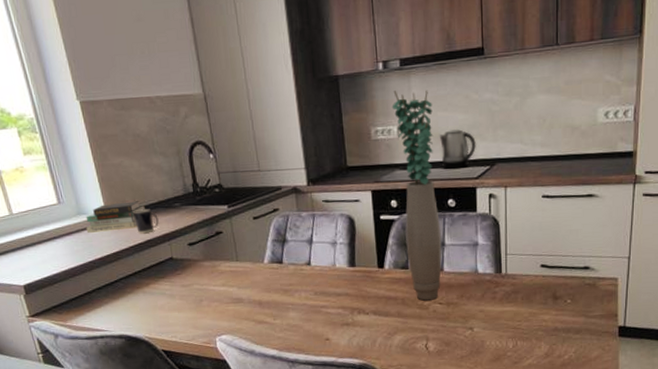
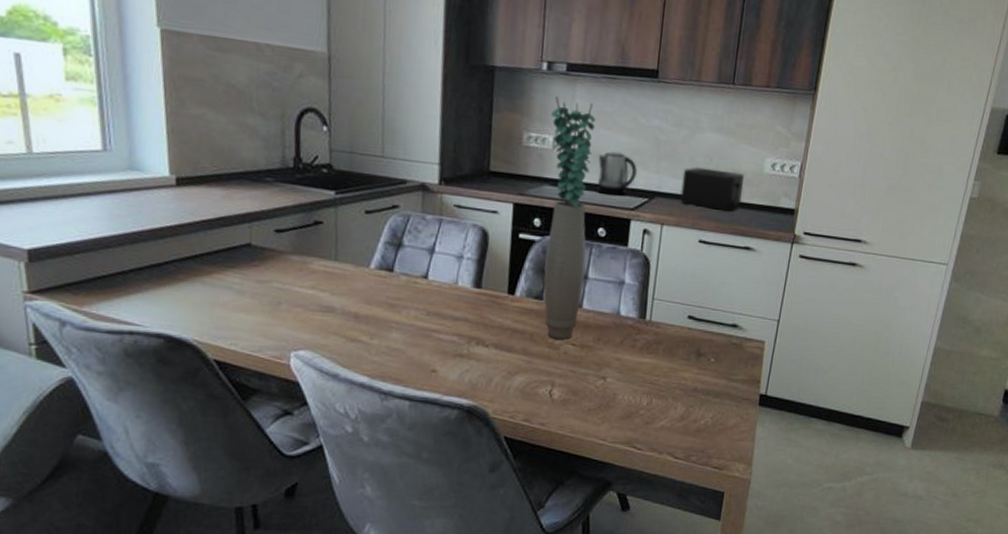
books: present [86,201,145,233] -> none [136,162,225,199]
mug: present [132,209,159,234] -> none [206,177,241,209]
toaster: none [519,126,579,166] -> present [680,167,745,212]

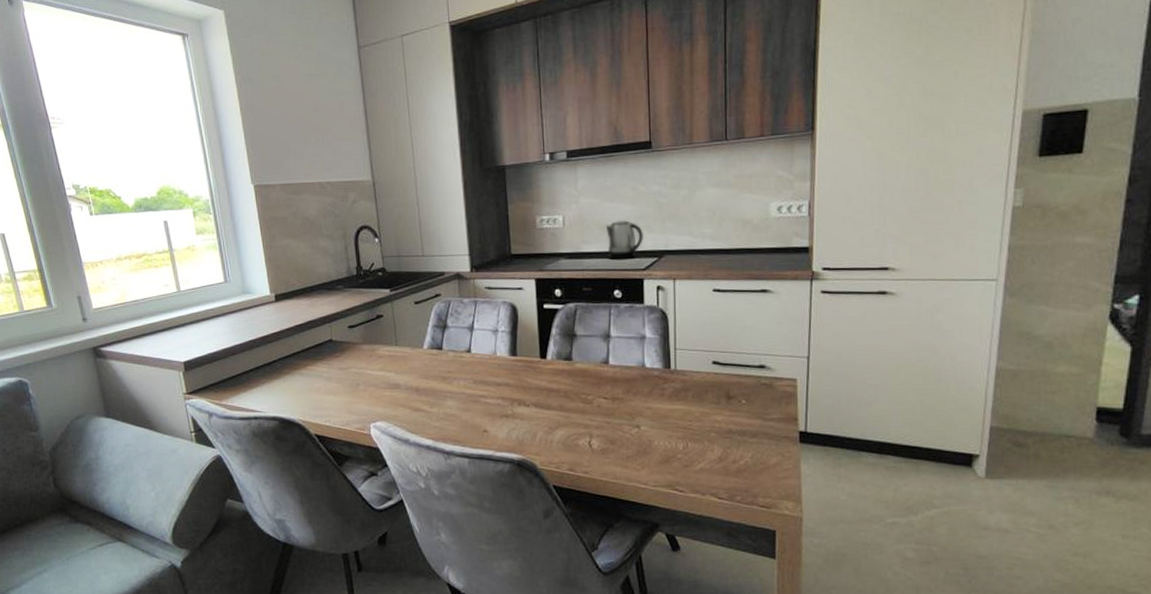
vase: present [543,96,596,340] -> none [557,181,608,395]
toaster: present [680,167,745,212] -> none [688,220,752,260]

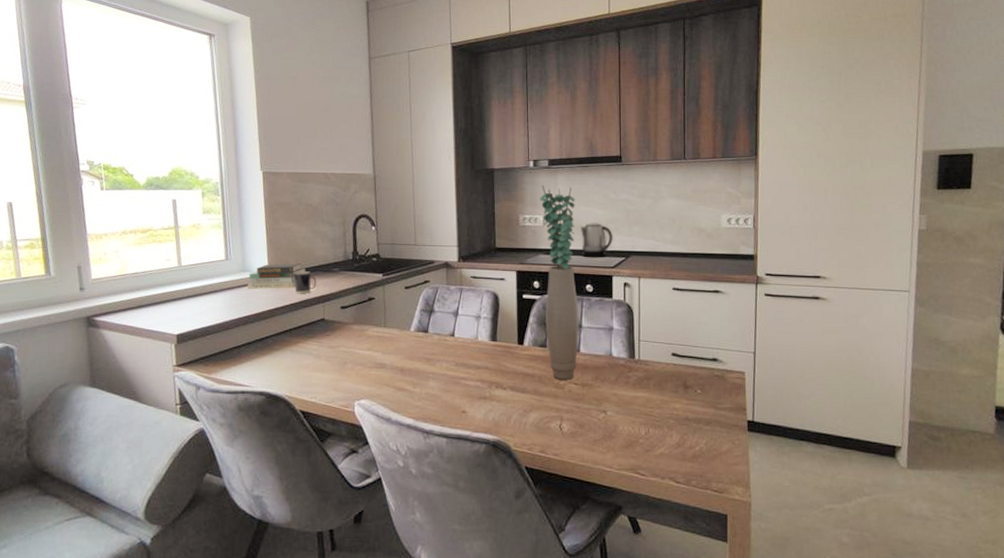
books: none [249,282,308,312] -> present [247,263,306,289]
mug: none [295,290,321,315] -> present [293,271,317,294]
vase: none [557,181,608,395] -> present [539,185,579,380]

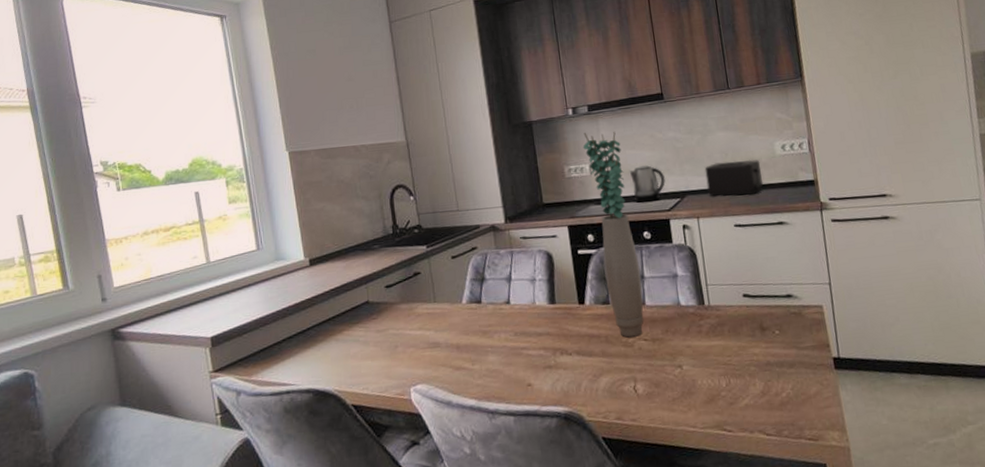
books: present [247,263,306,289] -> none [282,244,344,279]
mug: present [293,271,317,294] -> none [331,252,357,278]
toaster: none [652,228,706,262] -> present [705,159,764,196]

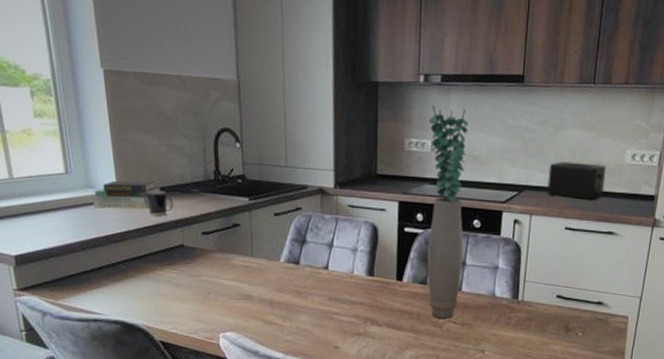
books: none [282,244,344,279] -> present [93,180,160,209]
mug: none [331,252,357,278] -> present [146,190,173,217]
kettle: present [630,165,665,203] -> none [472,151,507,191]

